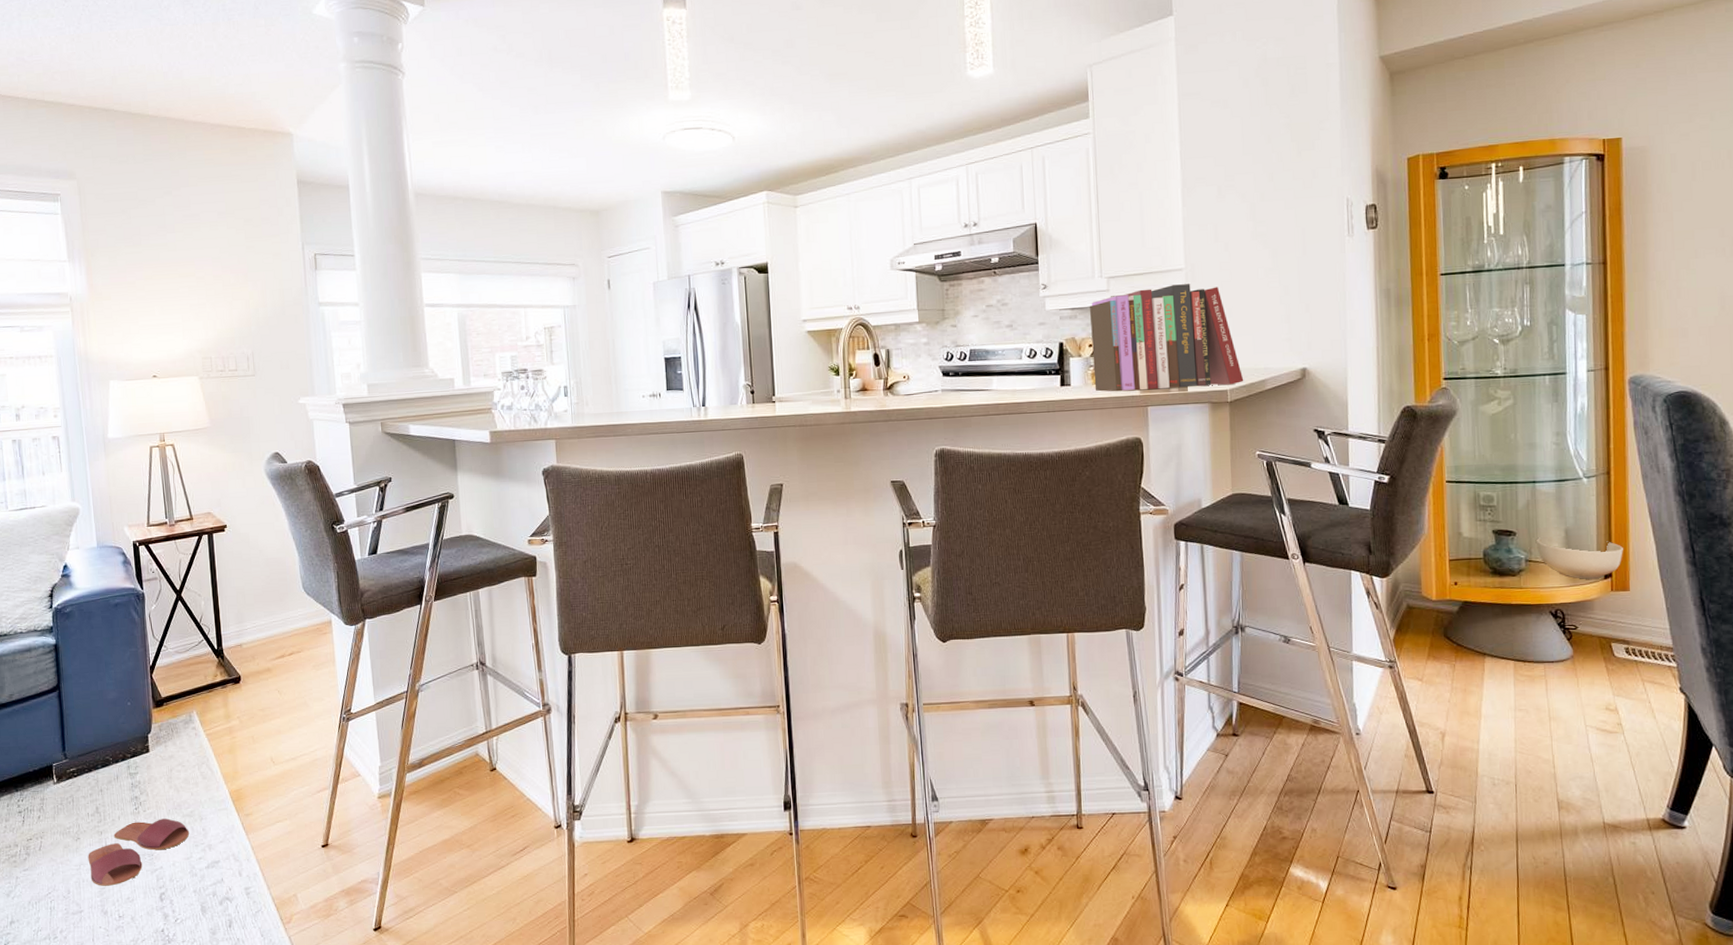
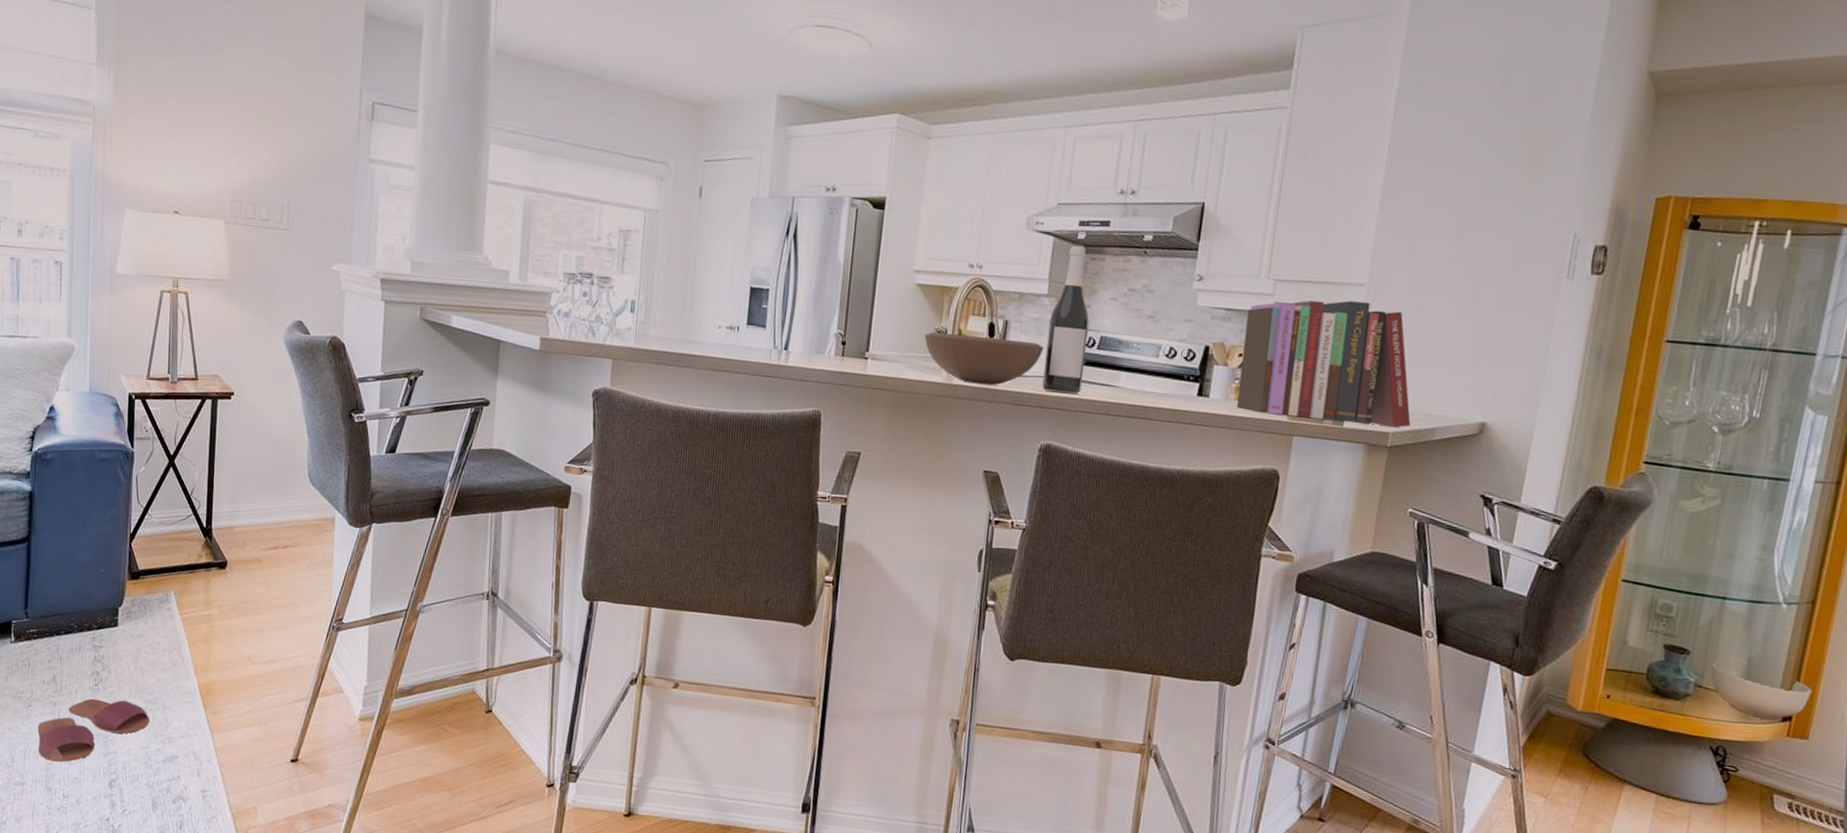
bowl: none [820,364,924,408] -> present [924,332,1044,386]
wine bottle: none [924,274,962,404] -> present [1042,243,1090,394]

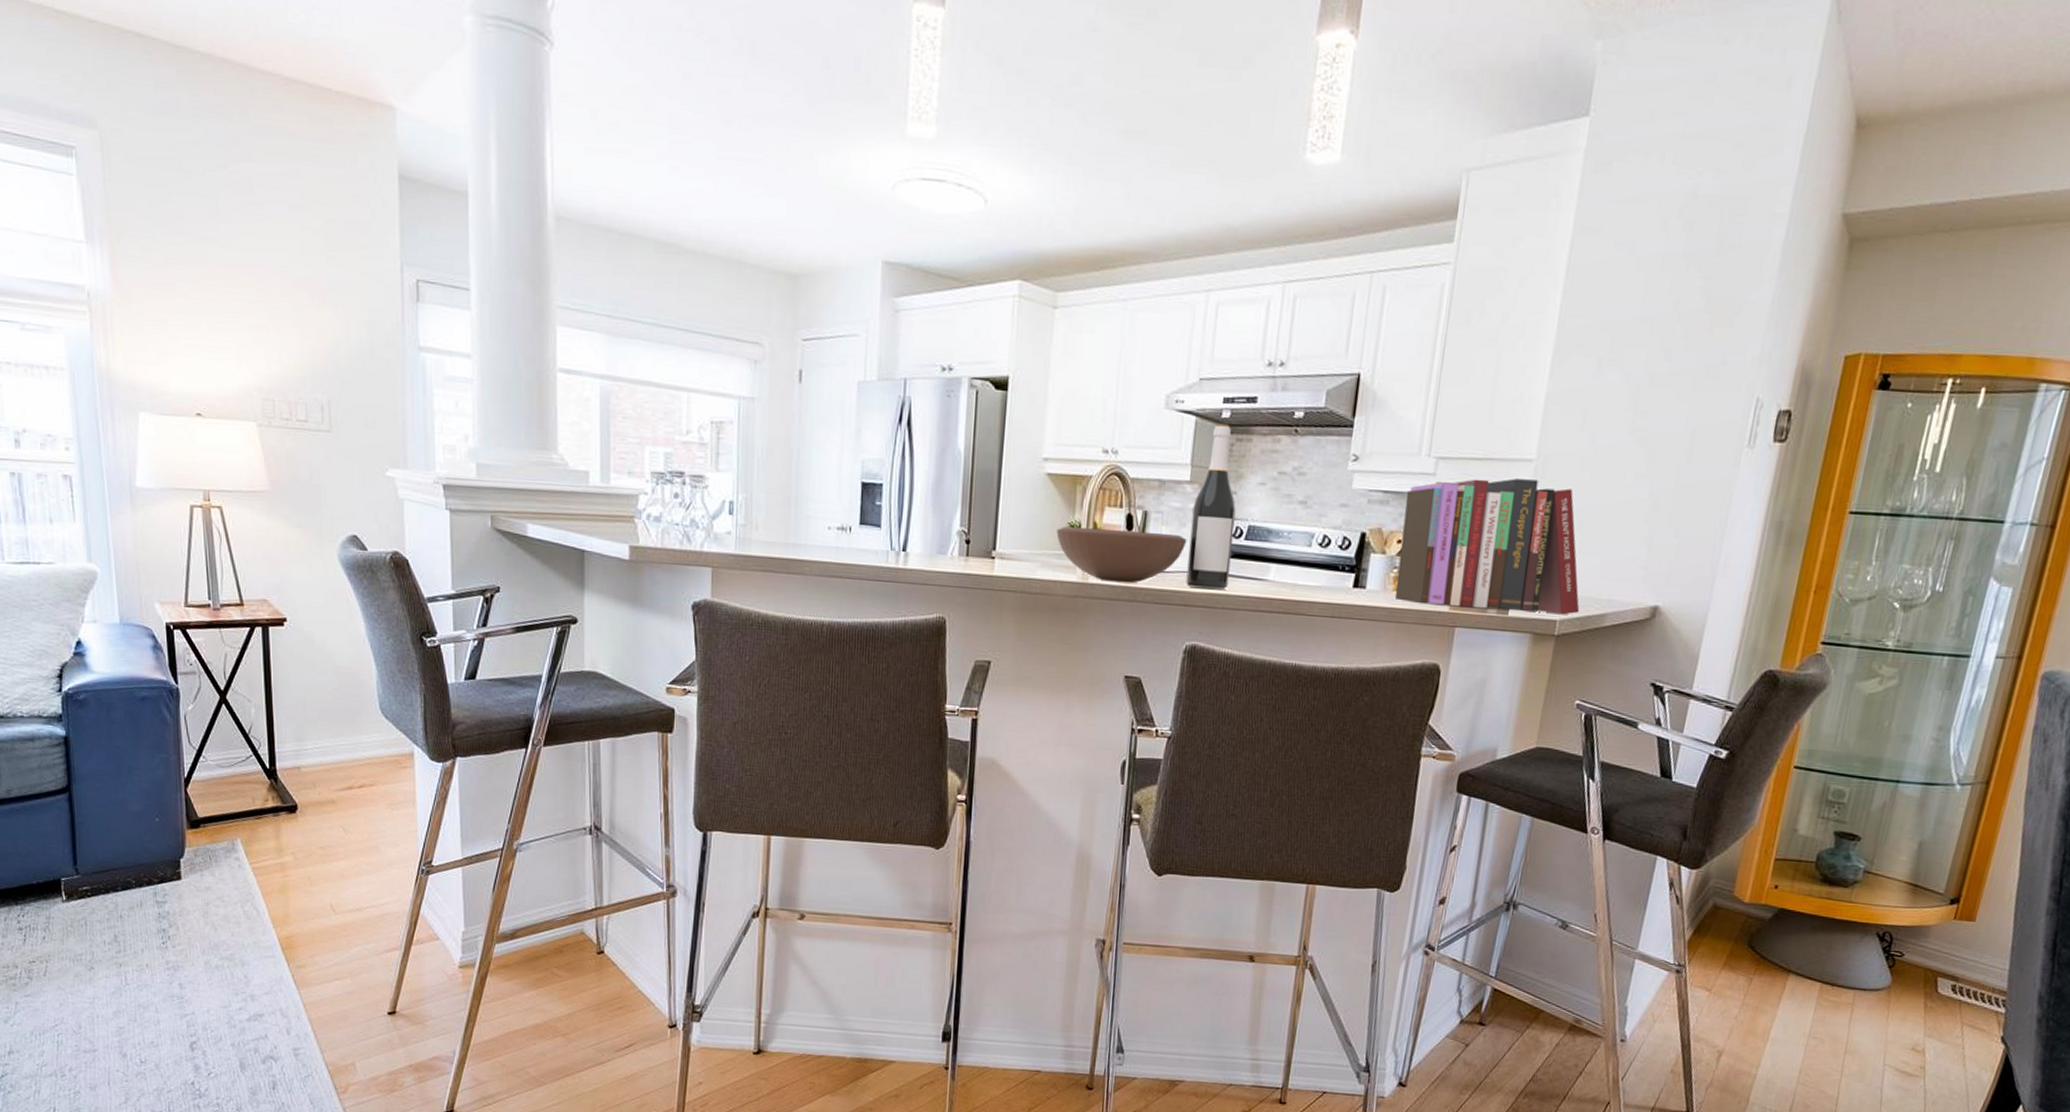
slippers: present [38,699,149,763] -> none [103,958,227,1027]
bowl: present [1711,661,1812,720] -> none [1881,847,1981,903]

